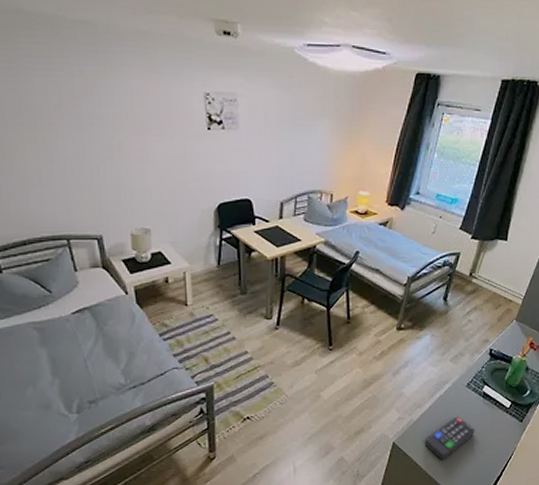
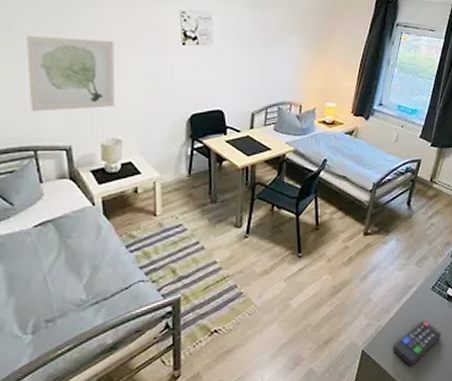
wall art: none [52,121,142,201] -> present [27,35,115,112]

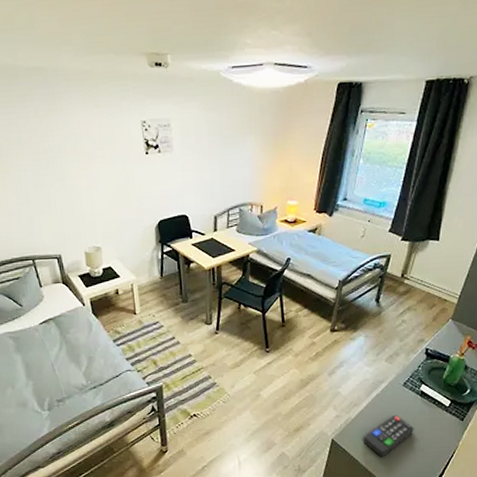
wall art: present [27,35,115,112] -> none [15,156,93,226]

